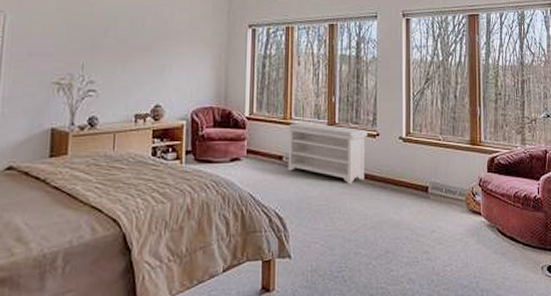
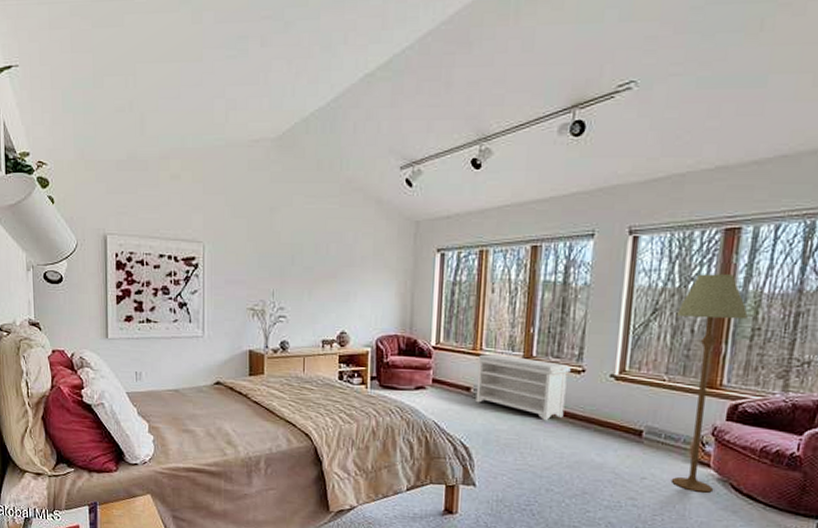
floor lamp: none [442,50,491,239] -> present [671,274,748,493]

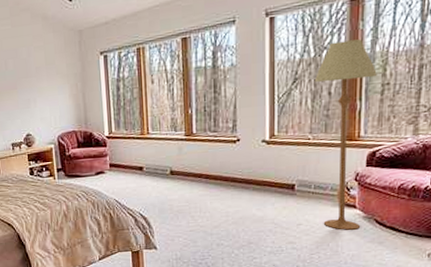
bench: present [476,353,571,421] -> none [145,135,227,187]

